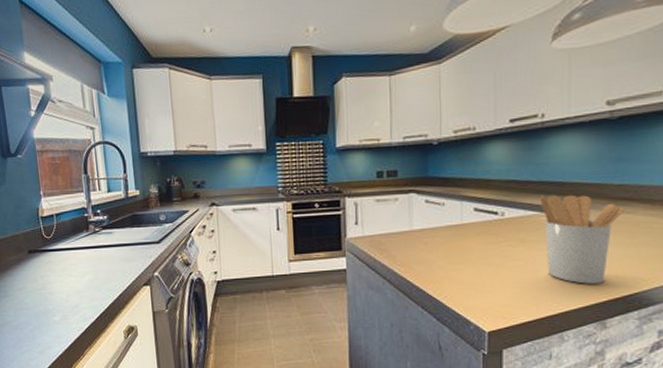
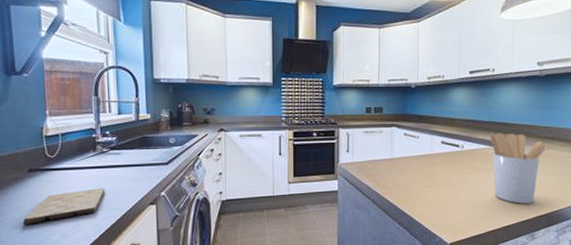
cutting board: none [26,269,100,306] -> present [22,188,106,225]

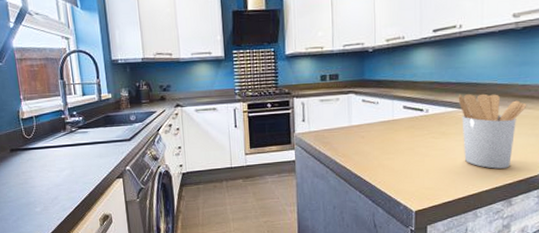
cutting board: present [22,188,106,225] -> none [10,164,77,199]

